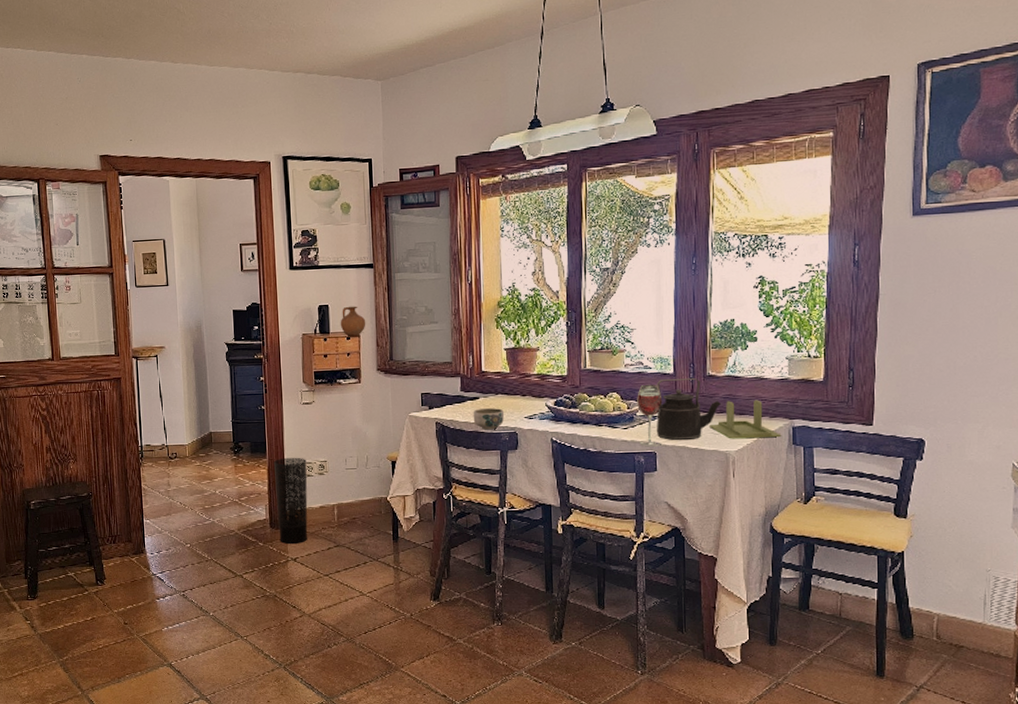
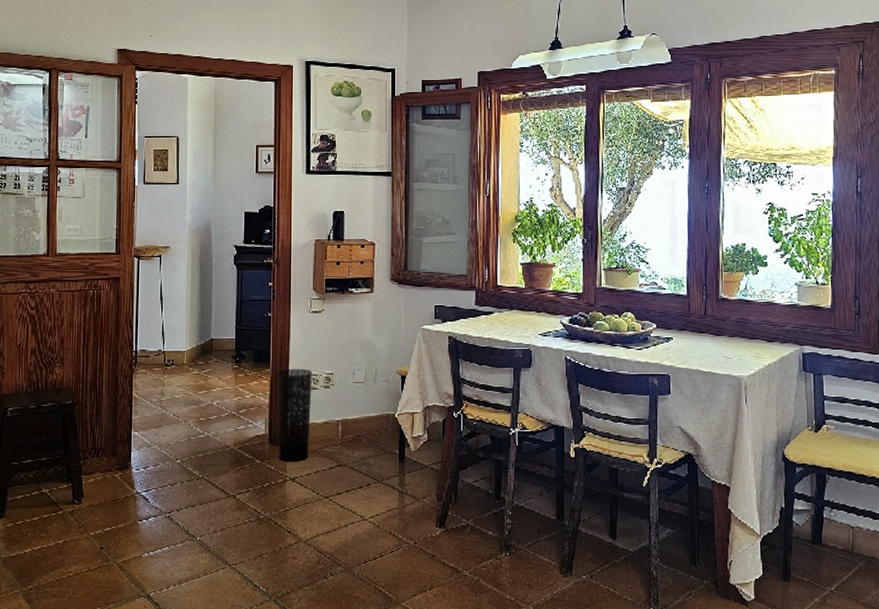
ceramic jug: present [340,306,366,337] -> none [355,213,382,245]
bowl: present [473,407,505,429] -> none [487,323,519,345]
wineglass: present [637,384,663,447] -> none [651,305,676,369]
kettle: present [656,378,722,441] -> none [669,301,734,364]
napkin holder: present [708,400,782,439] -> none [721,324,792,364]

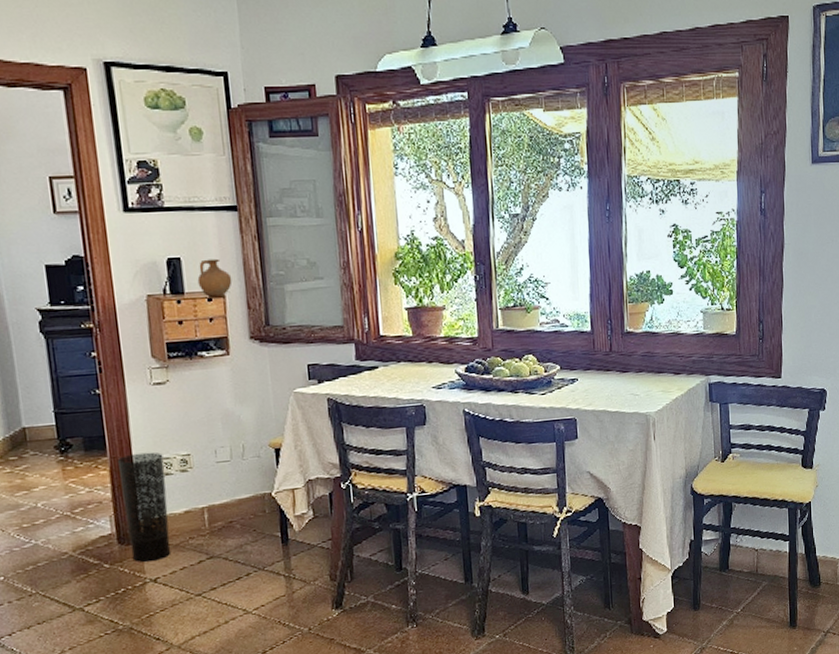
ceramic jug: none [355,213,382,245] -> present [197,258,232,298]

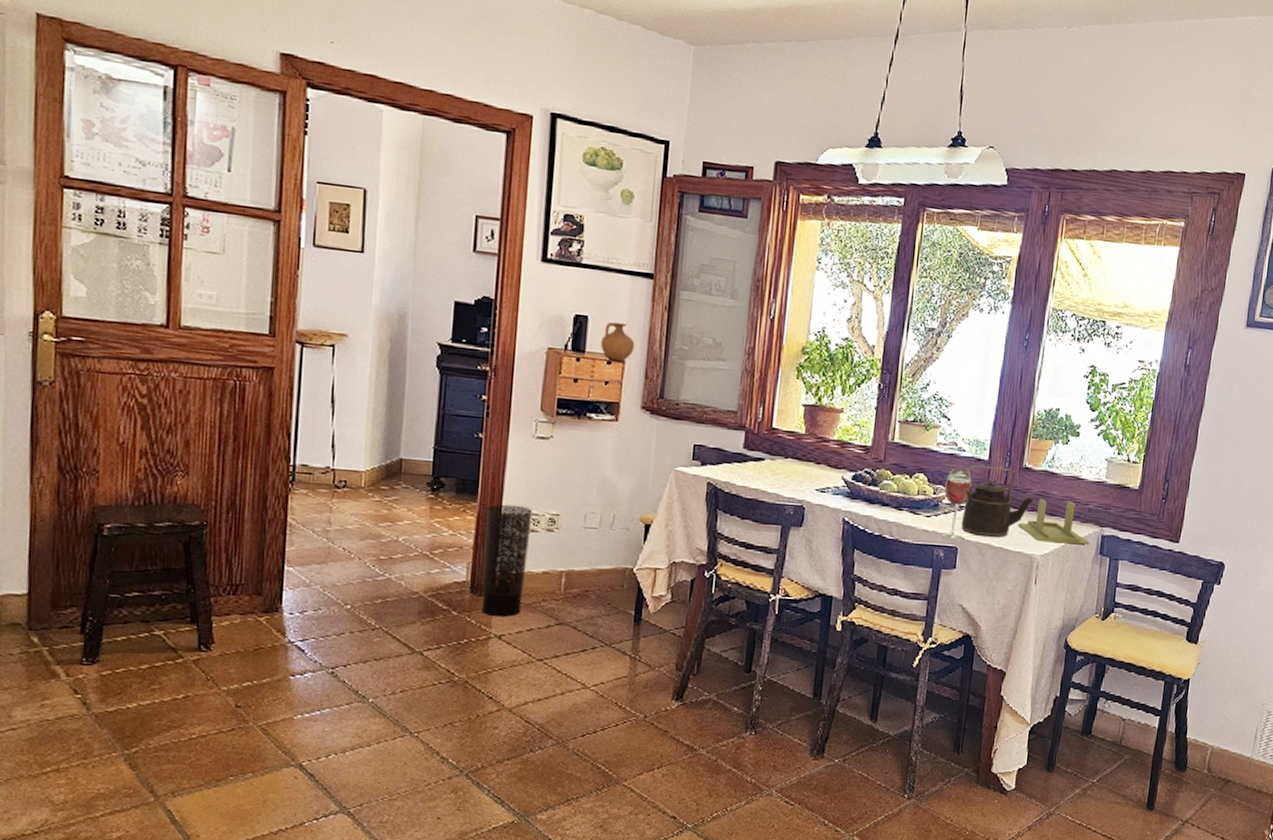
wineglass: none [554,343,581,414] -> present [941,468,973,541]
kettle: none [574,336,641,405] -> present [961,465,1034,538]
napkin holder: none [628,356,699,400] -> present [1017,498,1090,546]

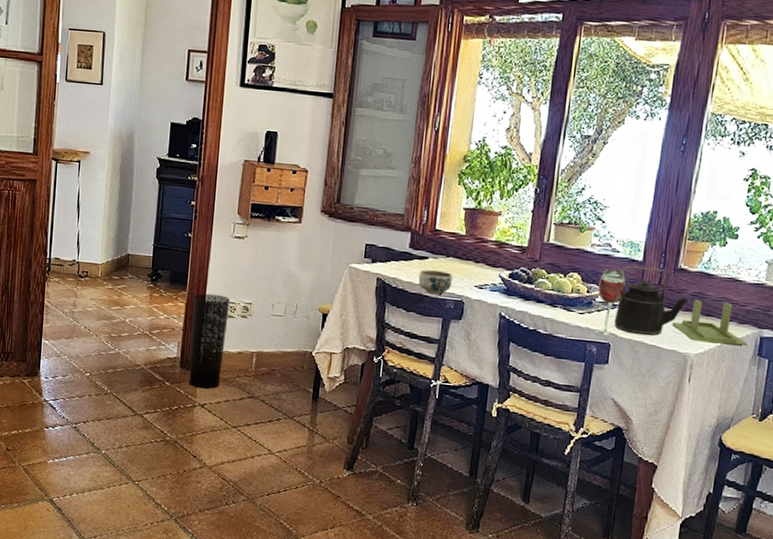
ceramic jug: present [600,322,635,363] -> none [287,136,317,172]
bowl: none [753,472,793,499] -> present [418,269,454,294]

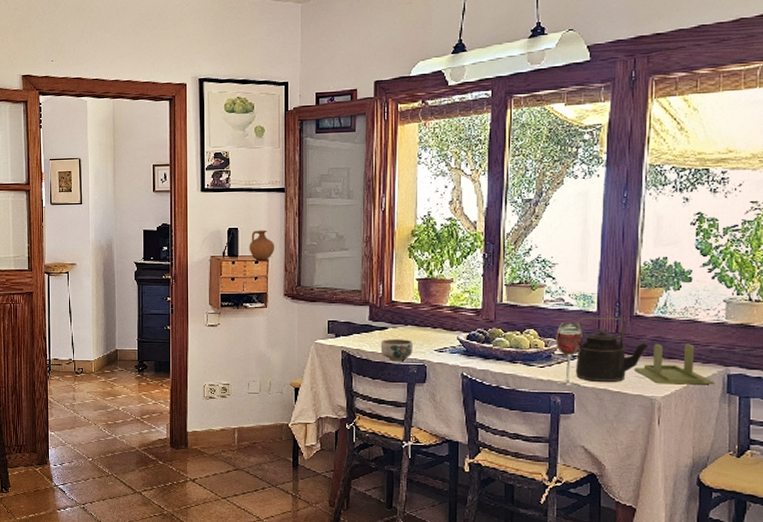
umbrella stand: present [188,293,230,389] -> none [176,378,210,465]
ceramic jug: none [287,136,317,172] -> present [249,230,275,261]

